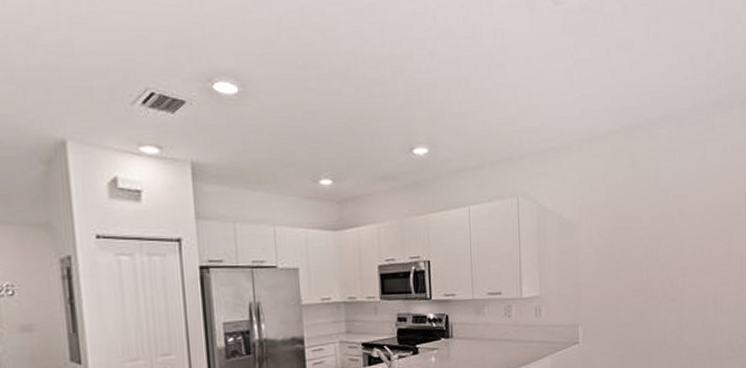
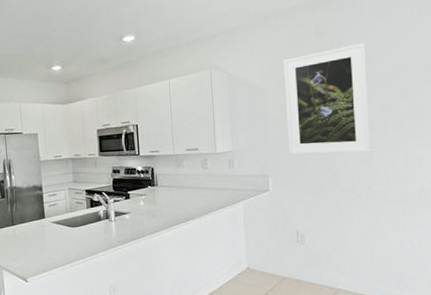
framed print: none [597,178,683,302] -> present [283,43,372,155]

